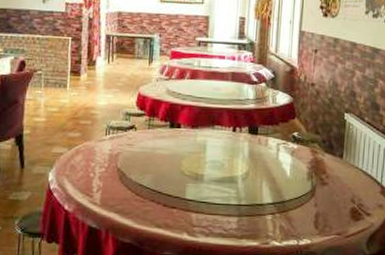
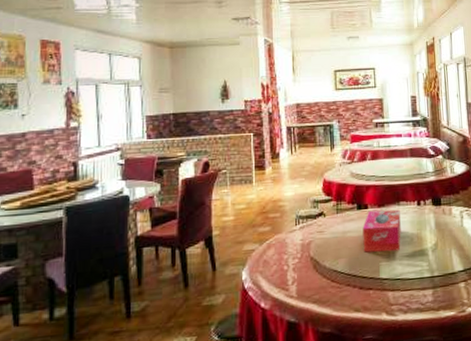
tissue box: none [171,131,214,174] -> present [362,209,401,253]

